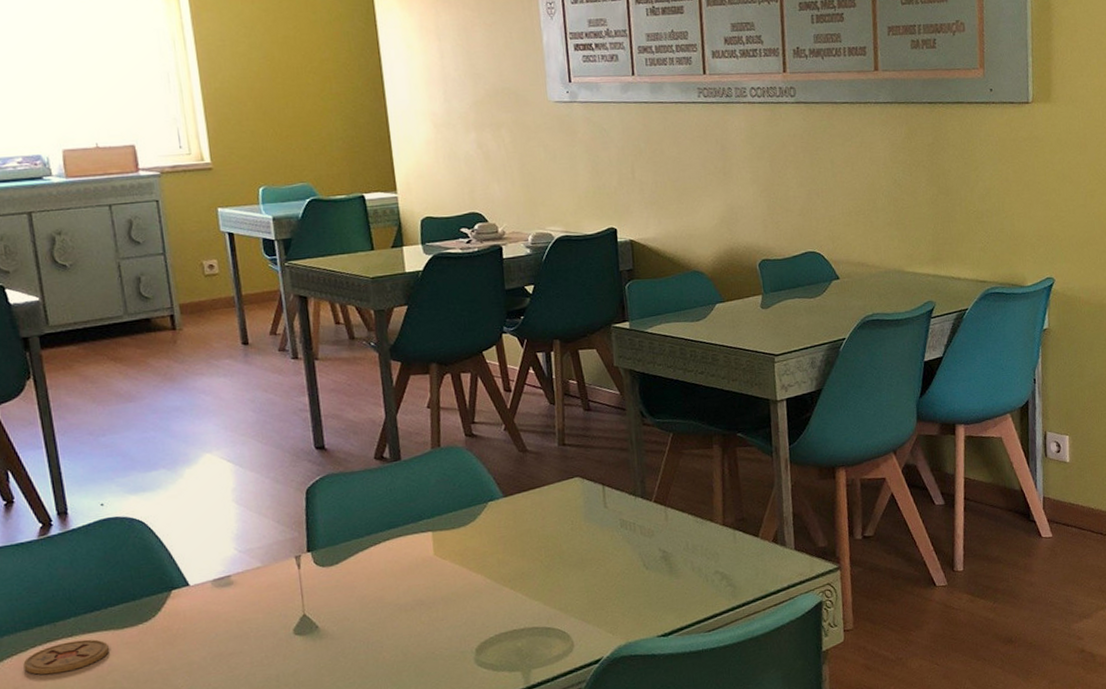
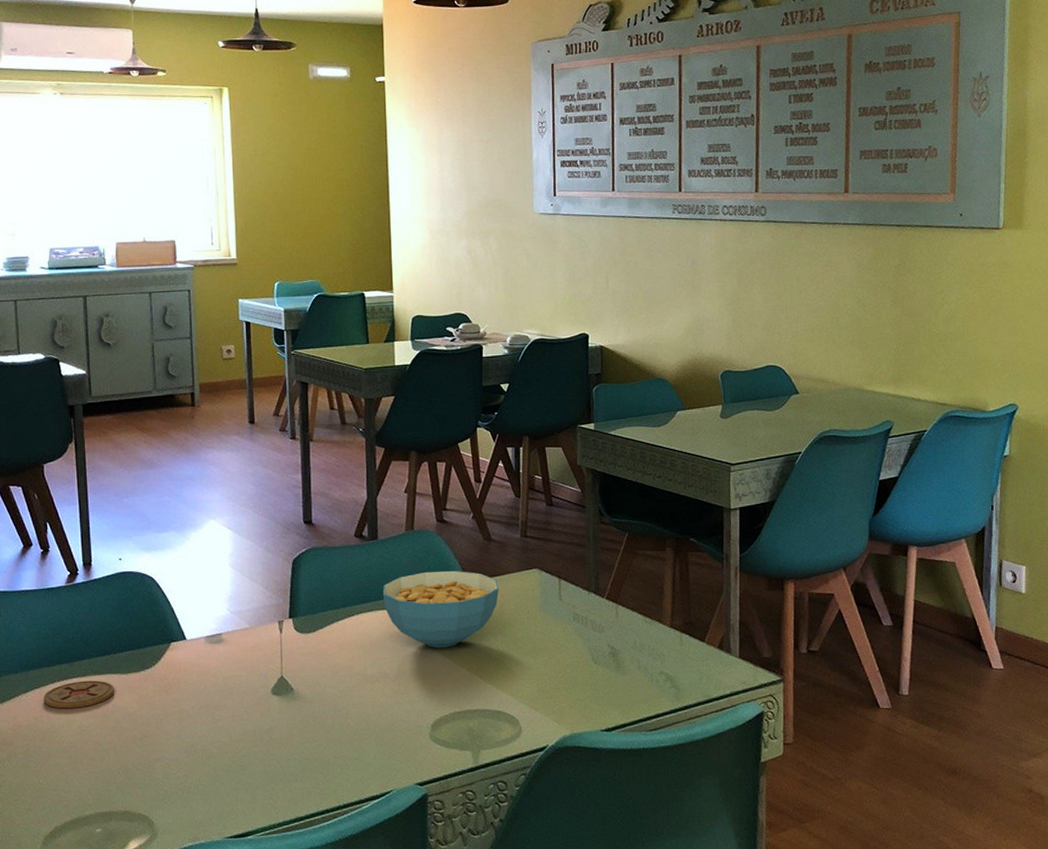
cereal bowl: none [410,486,539,569] -> present [382,570,499,648]

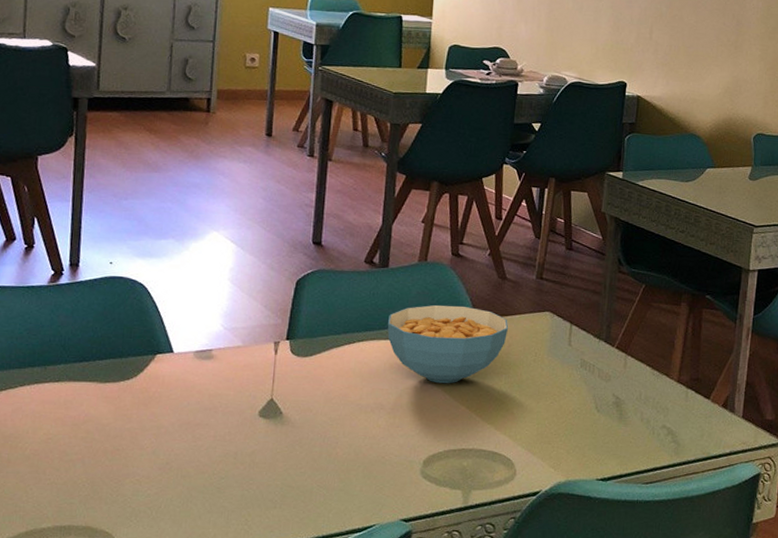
coaster: present [43,680,115,709] -> none [9,386,90,415]

